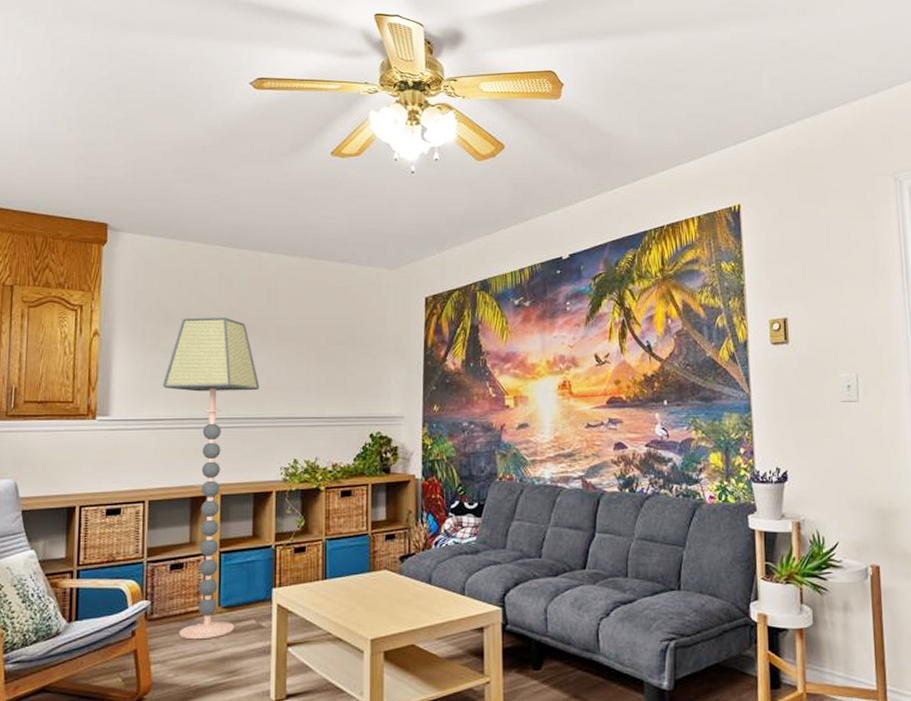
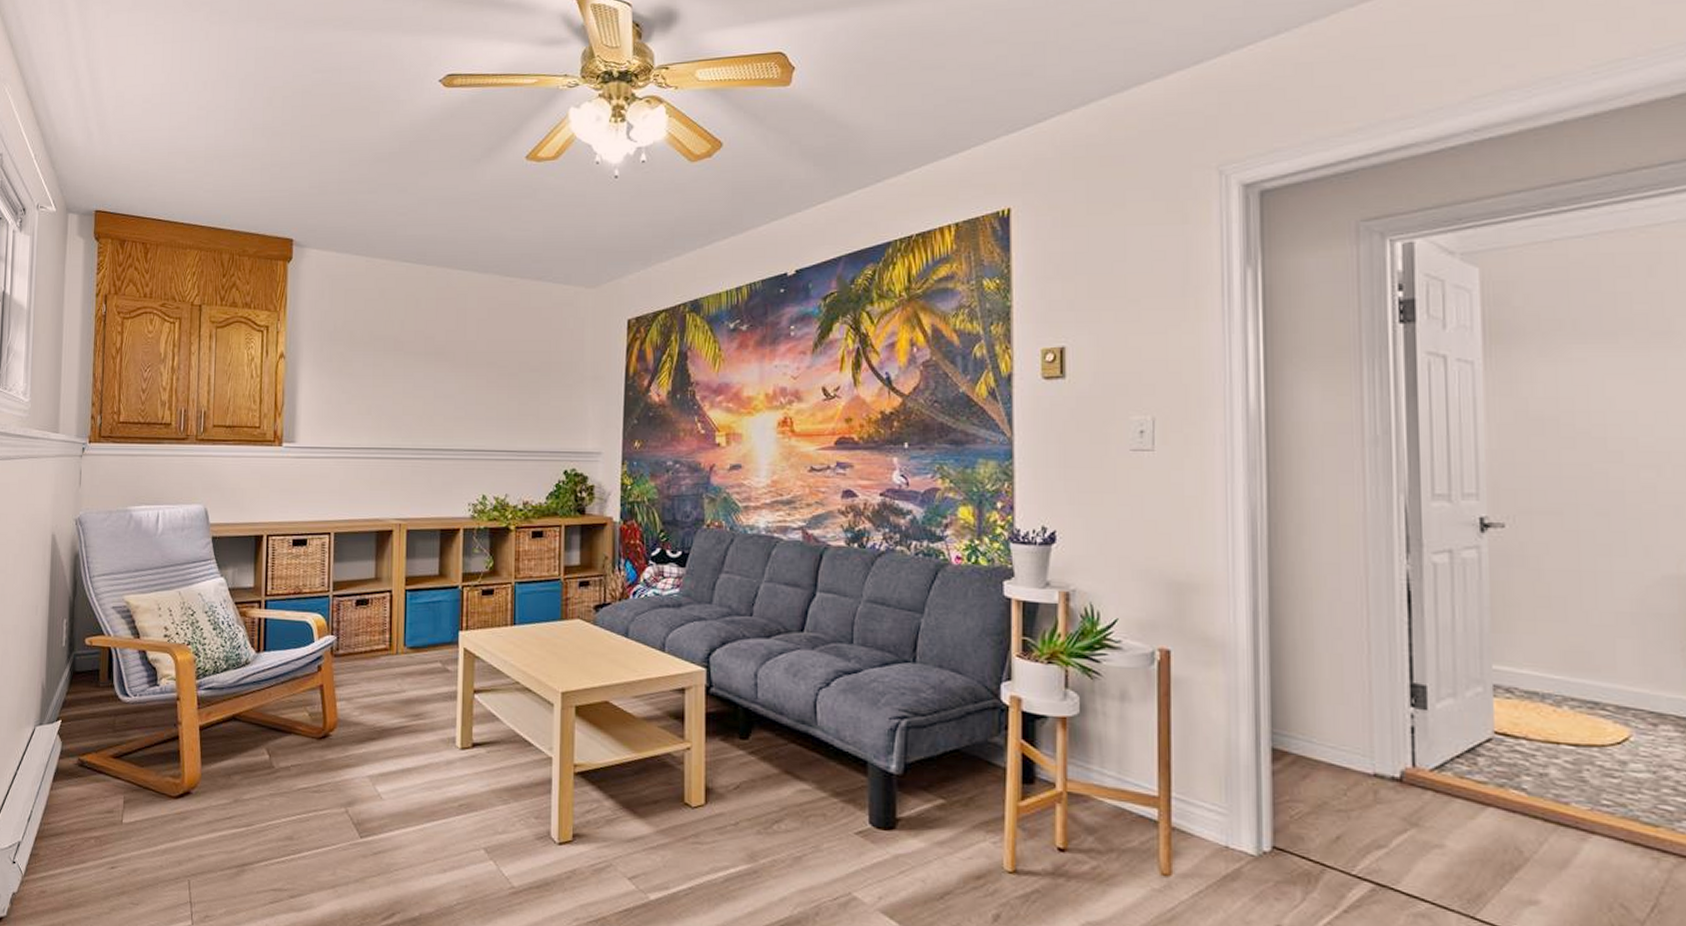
floor lamp: present [162,317,260,640] -> none [348,339,448,680]

